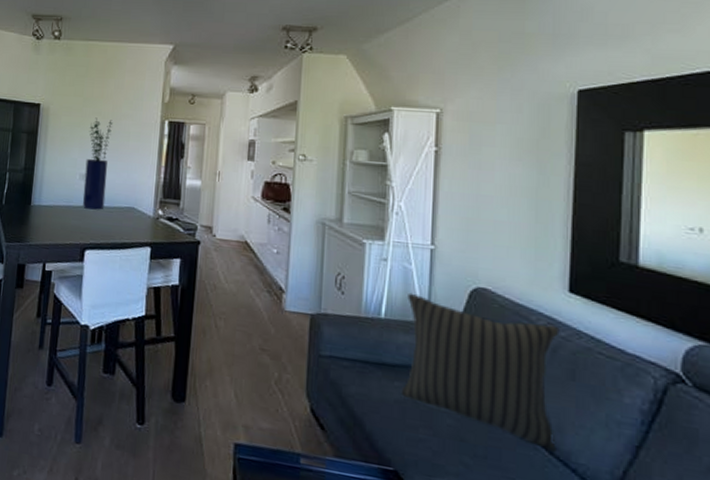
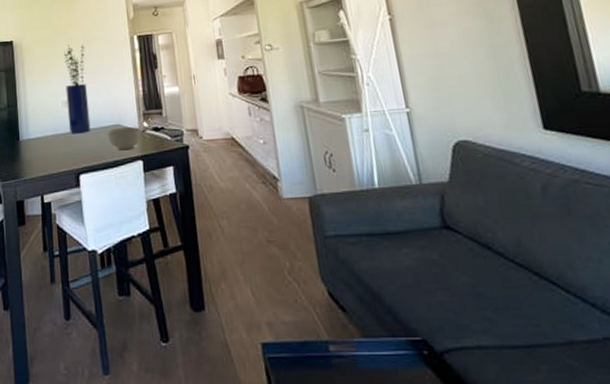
bowl: none [119,210,155,235] -> present [106,127,142,151]
pillow: present [400,292,560,453] -> none [395,158,572,291]

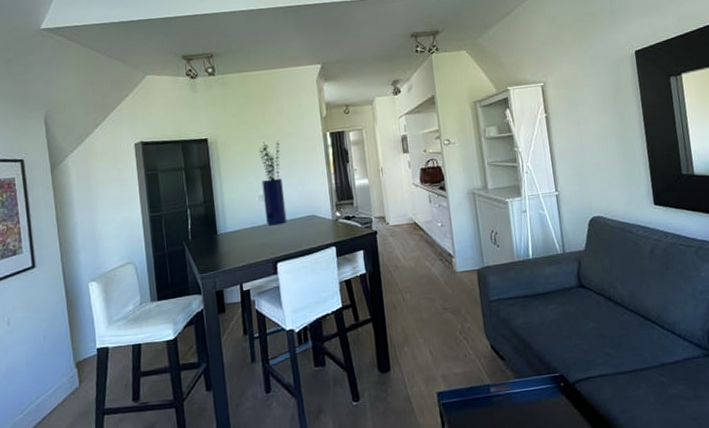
bowl: present [106,127,142,151] -> none [302,216,334,239]

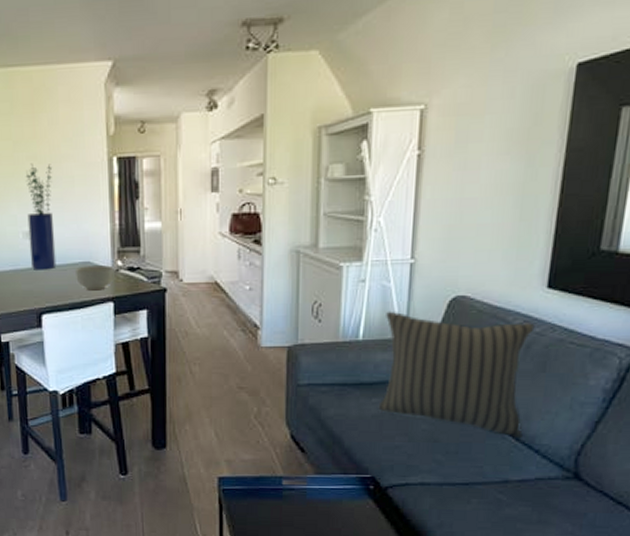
bowl: none [302,216,334,239] -> present [74,265,114,291]
pillow: none [546,232,666,327] -> present [378,311,535,439]

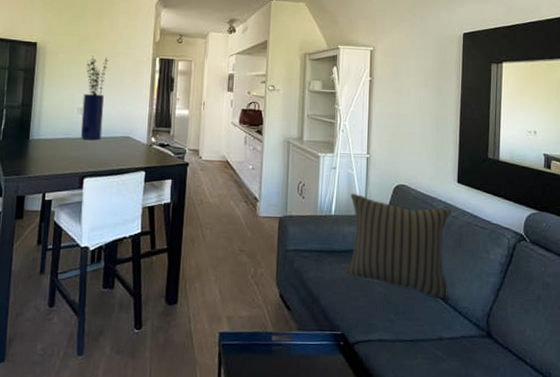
bowl: present [74,265,114,291] -> none [116,140,149,161]

